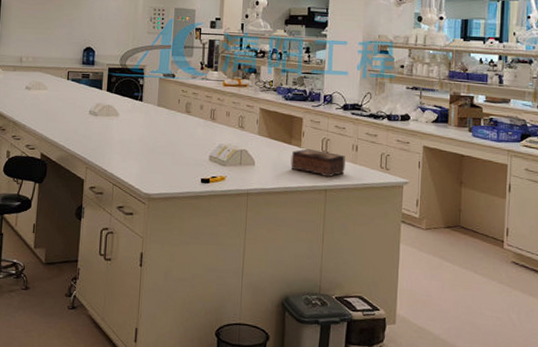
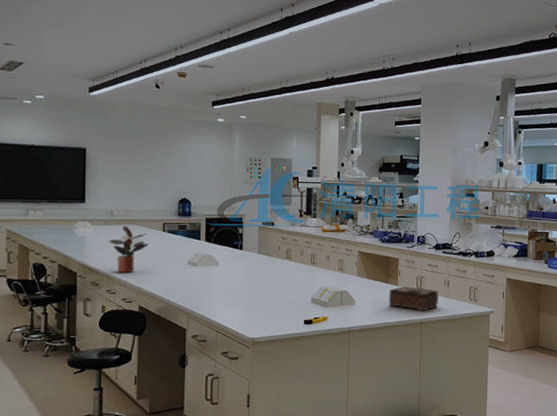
potted plant: none [17,72,54,120] -> present [109,226,149,274]

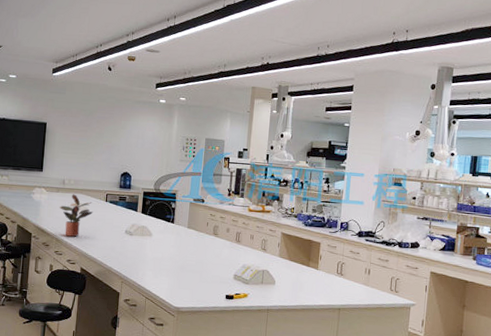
tissue box: present [388,286,438,312] -> none [308,271,359,298]

